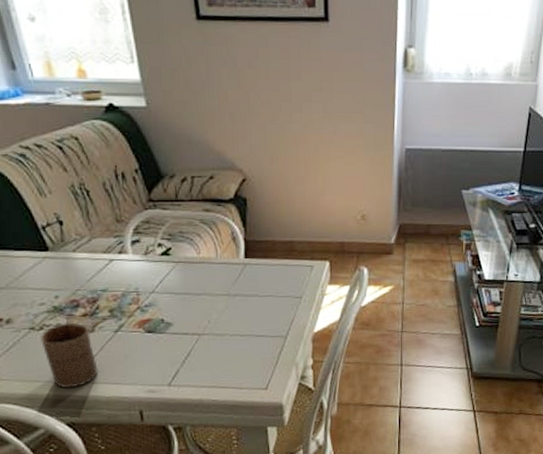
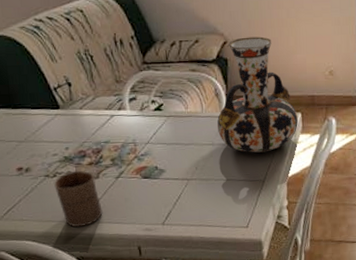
vase: none [234,174,326,305] -> present [217,36,298,153]

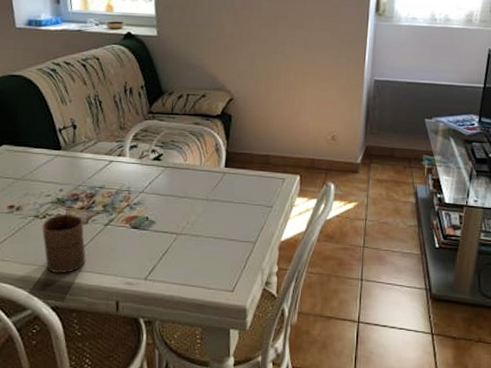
vase: present [217,36,298,153] -> none [214,96,296,213]

